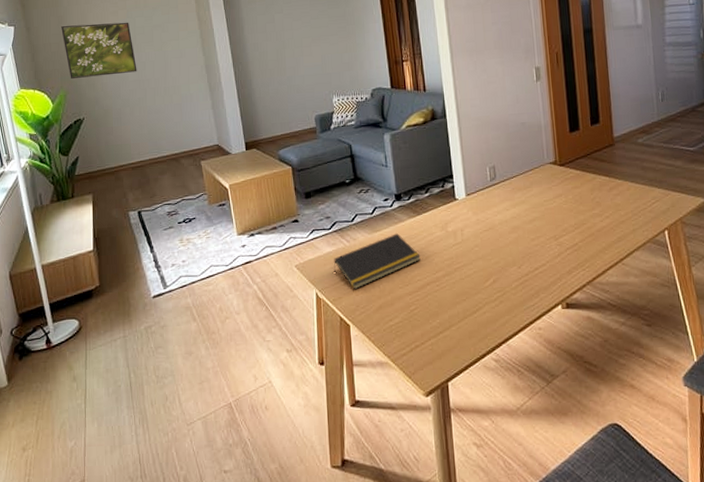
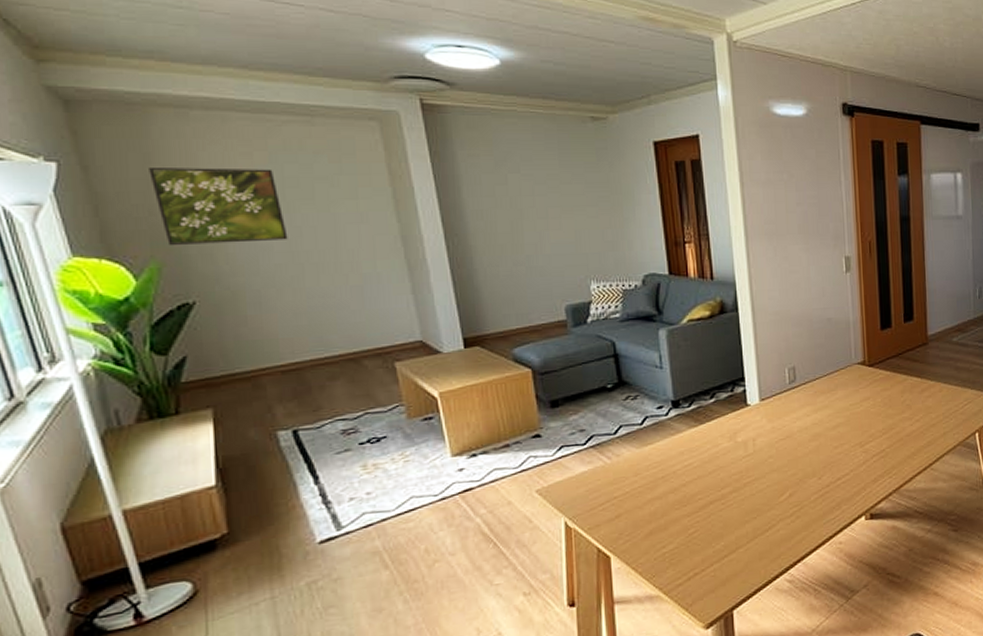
notepad: present [333,233,421,290] -> none [589,446,703,515]

